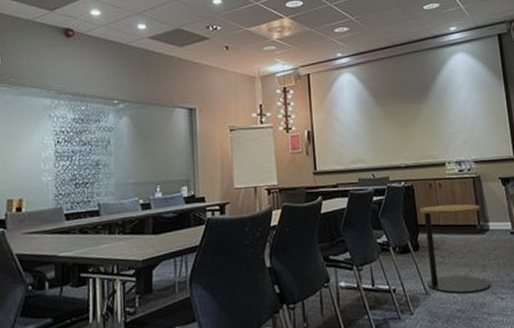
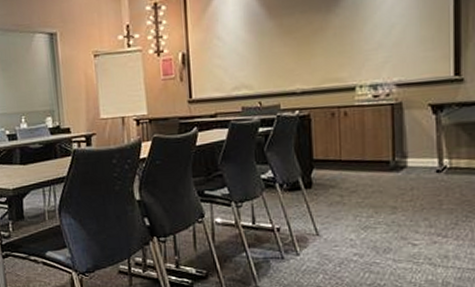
side table: present [419,203,491,294] -> none [316,136,400,238]

